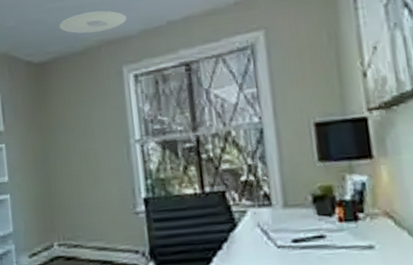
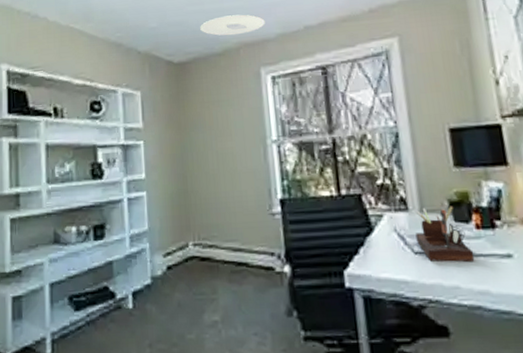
desk organizer: none [279,200,337,255] -> present [415,206,475,262]

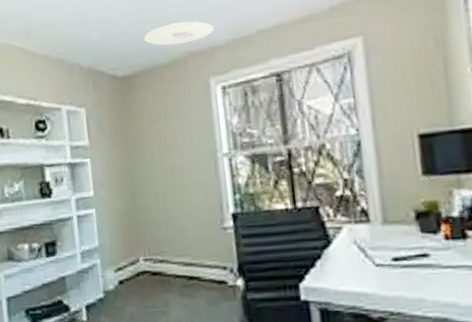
desk organizer: present [415,206,475,262] -> none [377,216,442,274]

